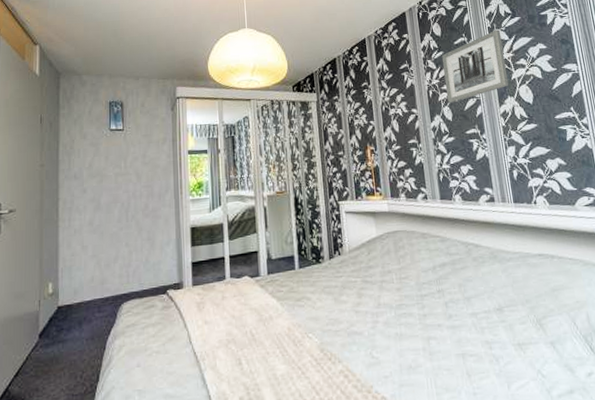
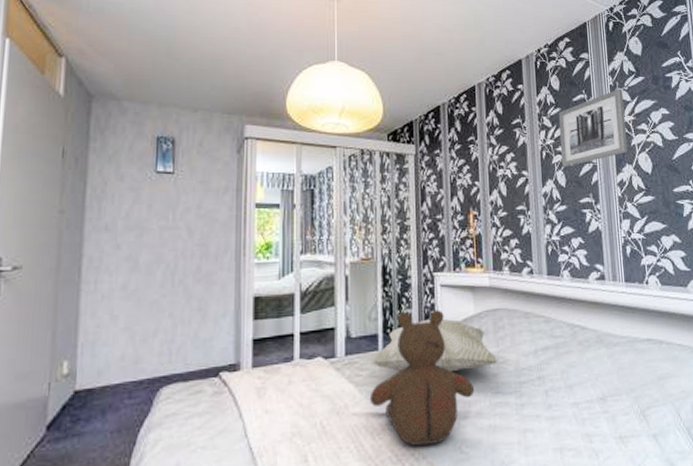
decorative pillow: none [289,241,401,288] -> present [370,318,499,373]
teddy bear: none [290,233,381,352] -> present [369,310,475,447]

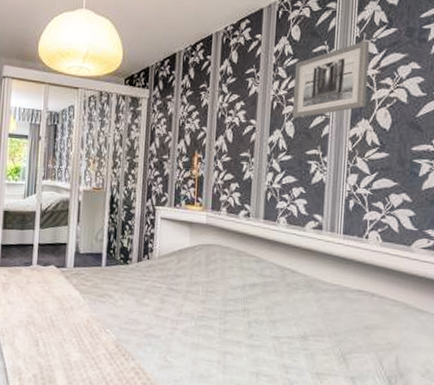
teddy bear: present [369,310,475,447] -> none [91,237,183,350]
decorative pillow: present [370,318,499,373] -> none [94,245,208,294]

